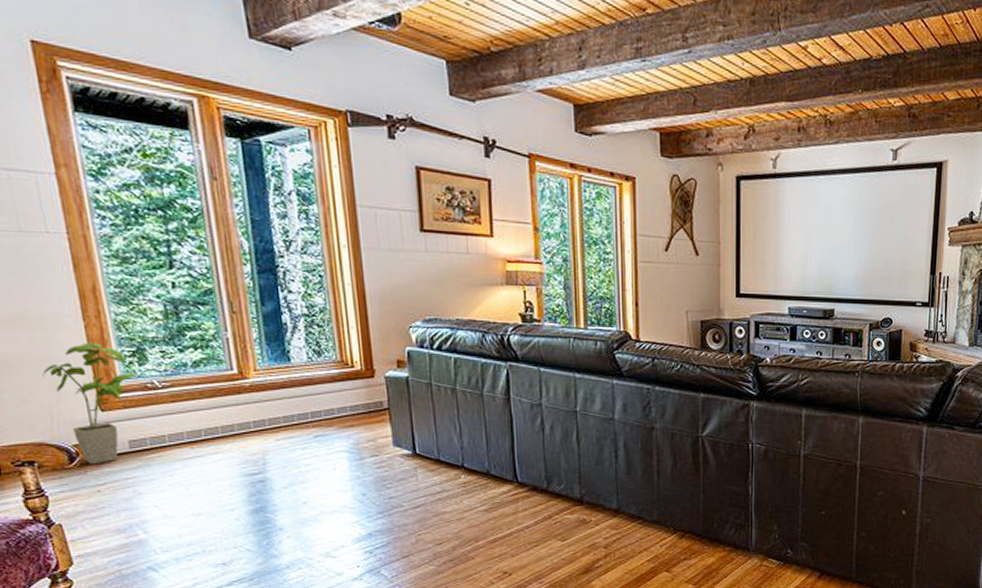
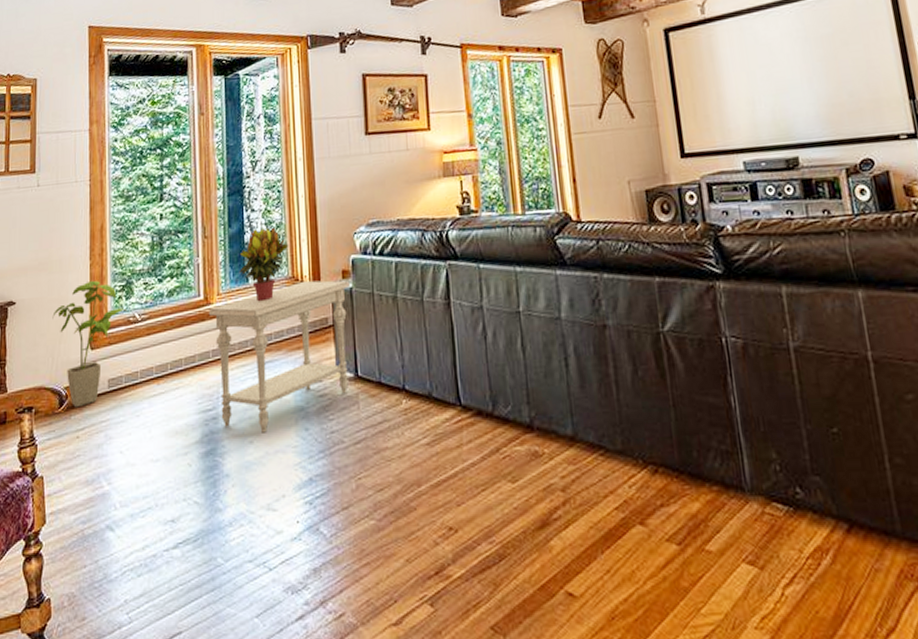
side table: none [244,366,406,496] -> present [208,280,350,433]
potted plant: none [277,310,336,381] -> present [238,227,289,302]

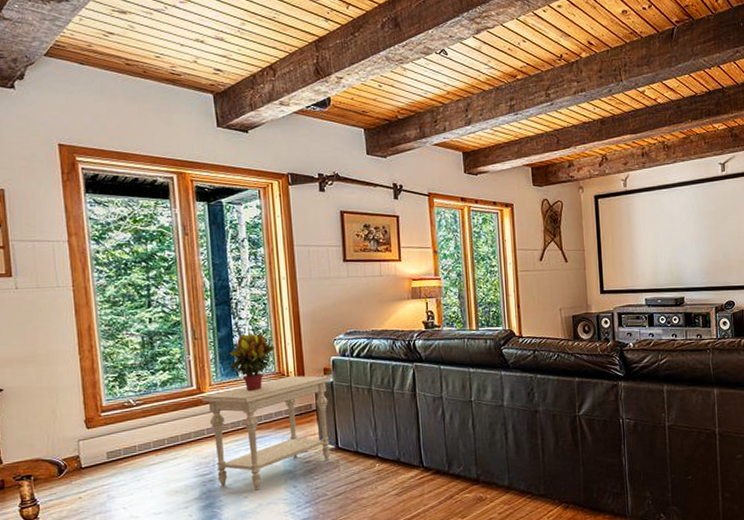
house plant: present [52,280,128,408] -> none [44,372,122,475]

